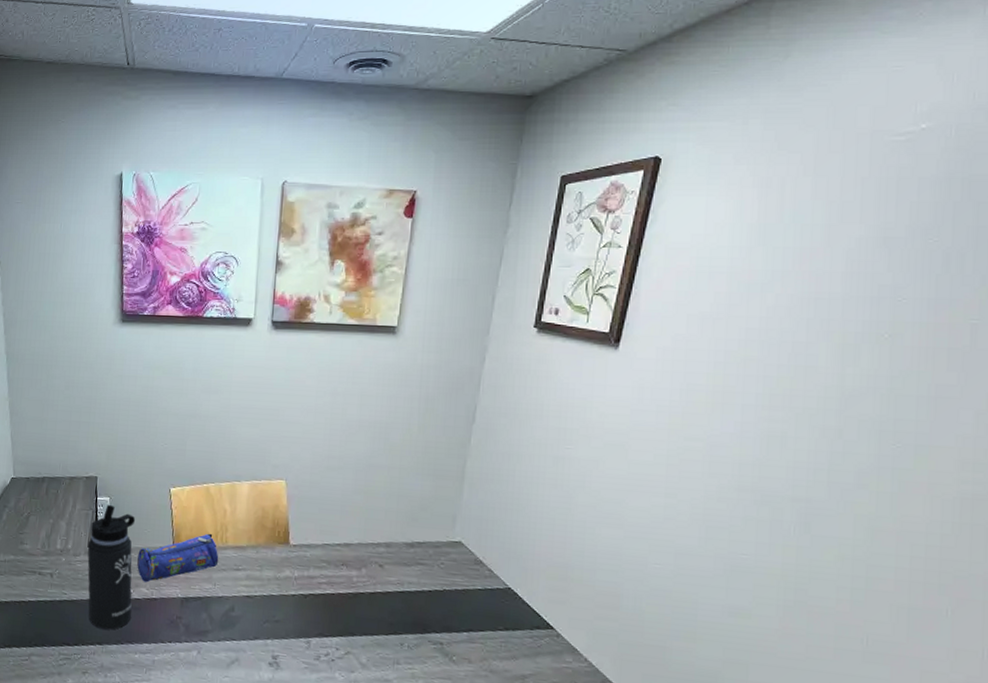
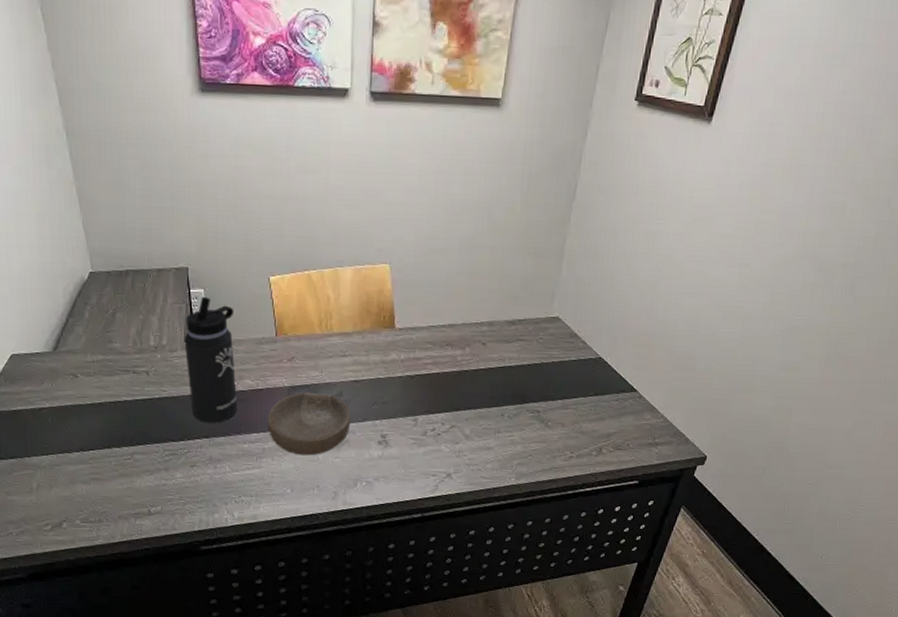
pencil case: present [136,533,219,583] -> none [238,321,325,374]
bowl: none [159,604,242,672] -> present [268,392,351,456]

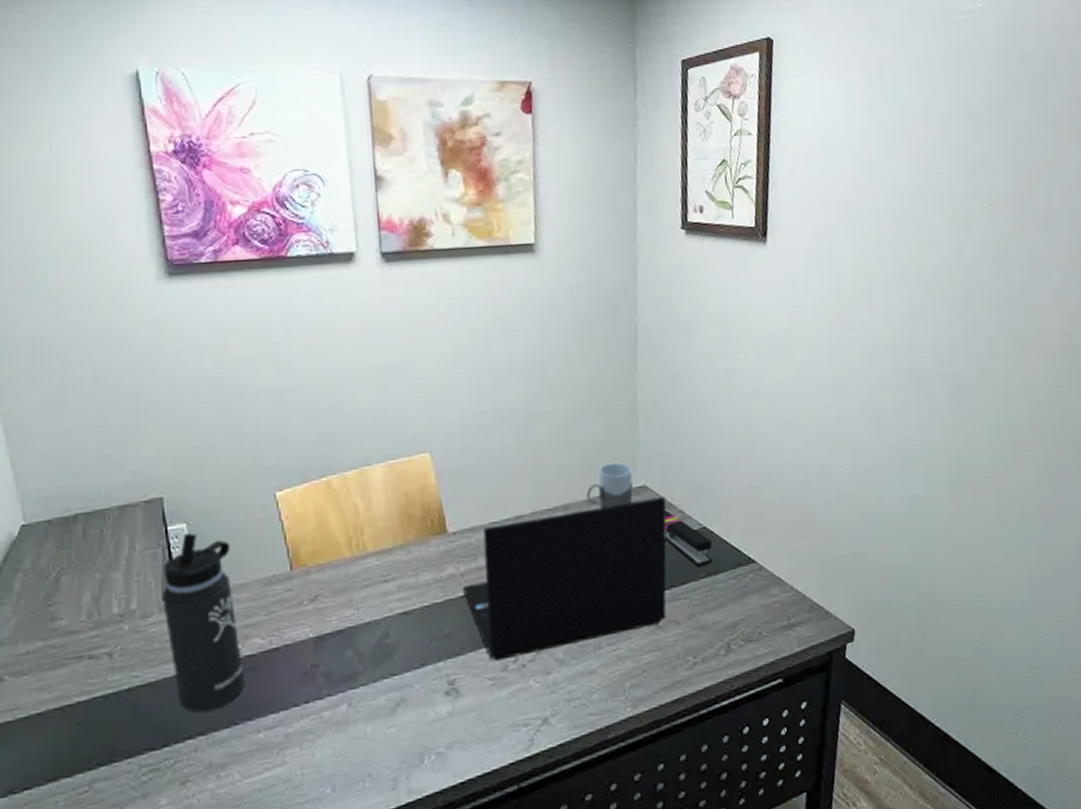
bowl: present [268,392,351,456] -> none [289,637,405,734]
laptop: none [401,327,573,428] -> present [463,497,667,661]
mug: none [508,294,550,330] -> present [586,462,633,509]
stapler: none [566,339,604,388] -> present [664,510,712,568]

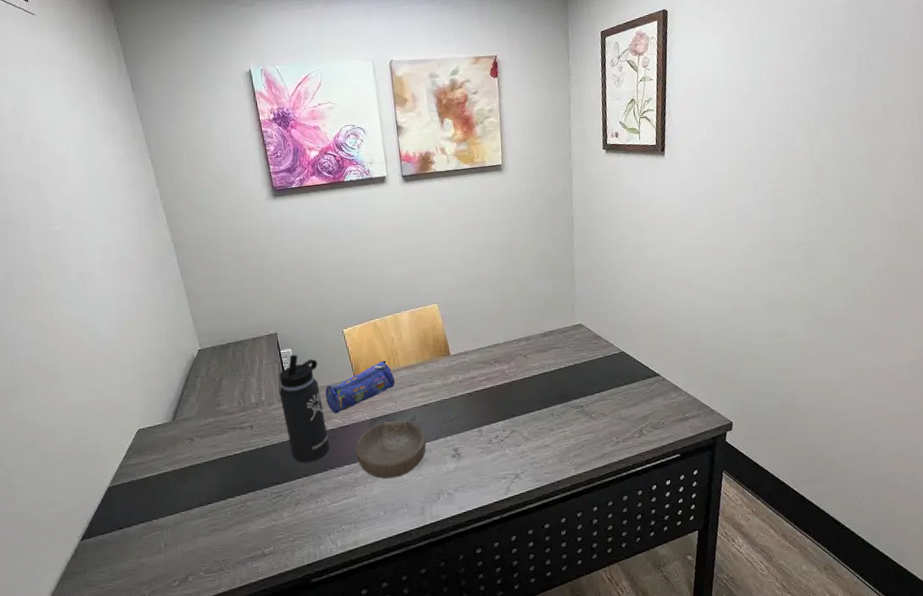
pencil case: none [240,541,358,630] -> present [325,360,395,414]
bowl: none [289,637,405,734] -> present [356,420,427,479]
laptop: present [463,497,667,661] -> none [462,331,597,437]
mug: present [586,462,633,509] -> none [541,309,573,340]
stapler: present [664,510,712,568] -> none [594,340,629,379]

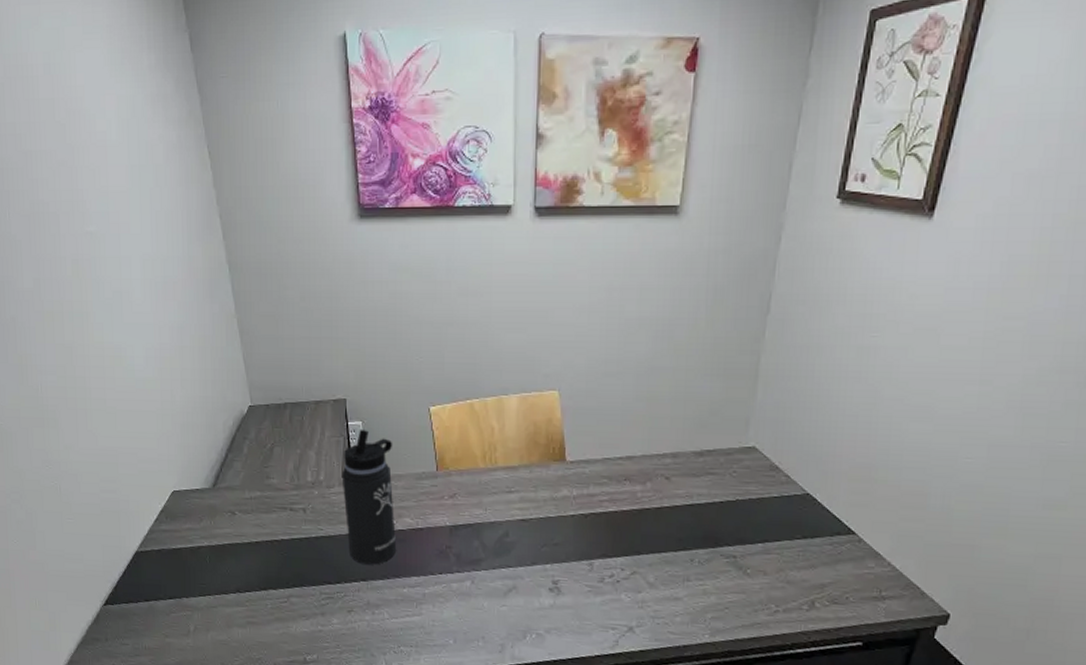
pencil case: present [325,360,395,414] -> none [397,454,489,512]
bowl: present [356,420,427,479] -> none [428,531,519,603]

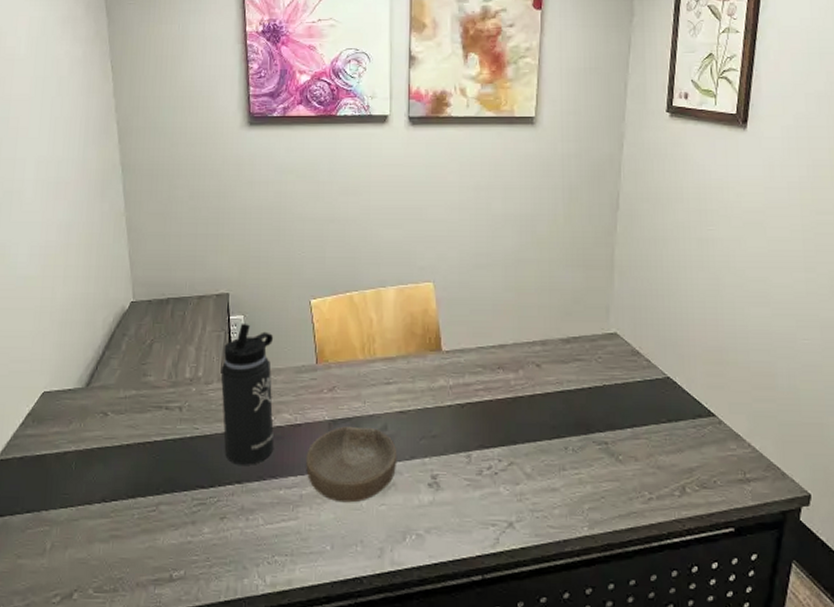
bowl: none [428,531,519,603] -> present [306,426,398,503]

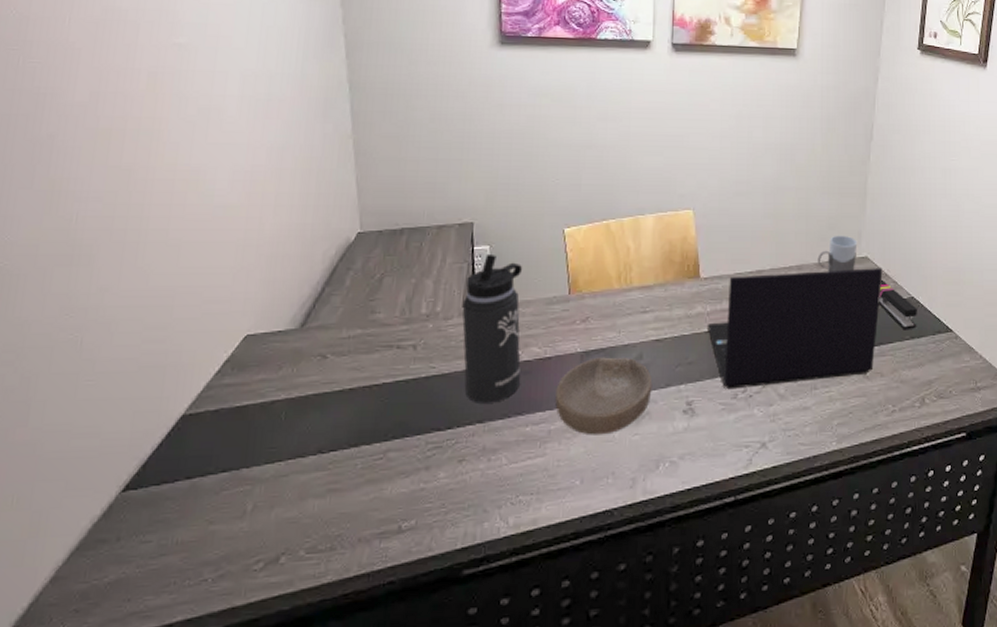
laptop: none [451,345,634,466] -> present [708,268,883,390]
mug: none [562,309,606,349] -> present [817,235,858,272]
stapler: none [630,357,674,413] -> present [879,279,917,330]

